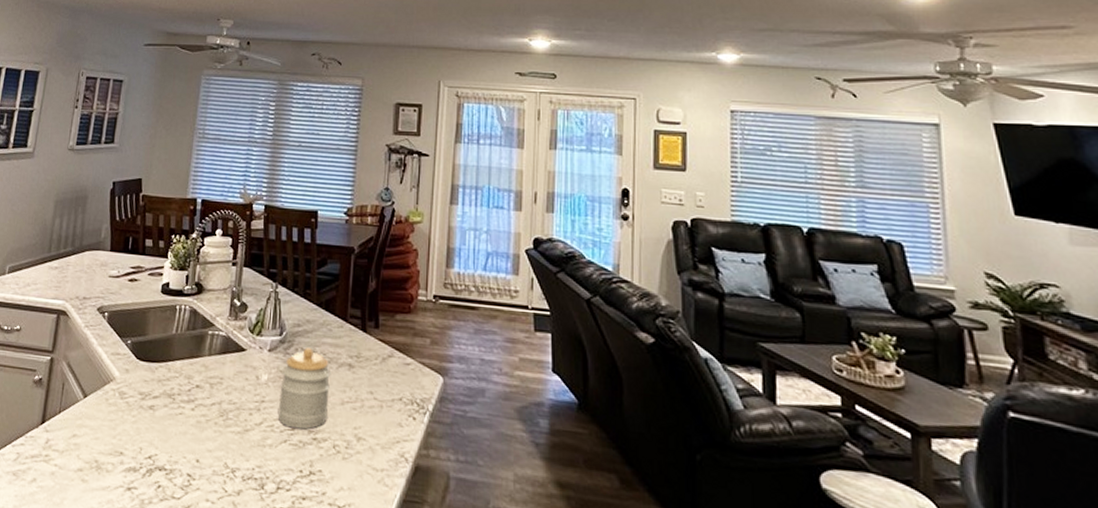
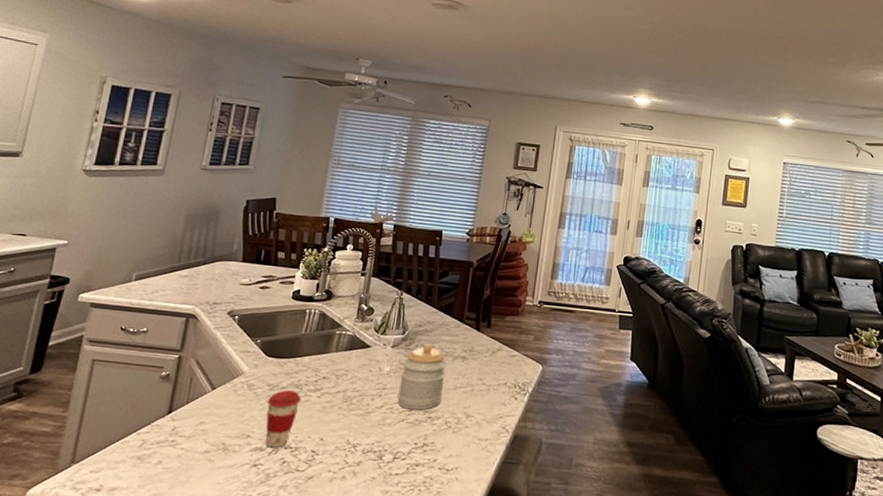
coffee cup: none [139,400,174,468] -> present [266,390,301,447]

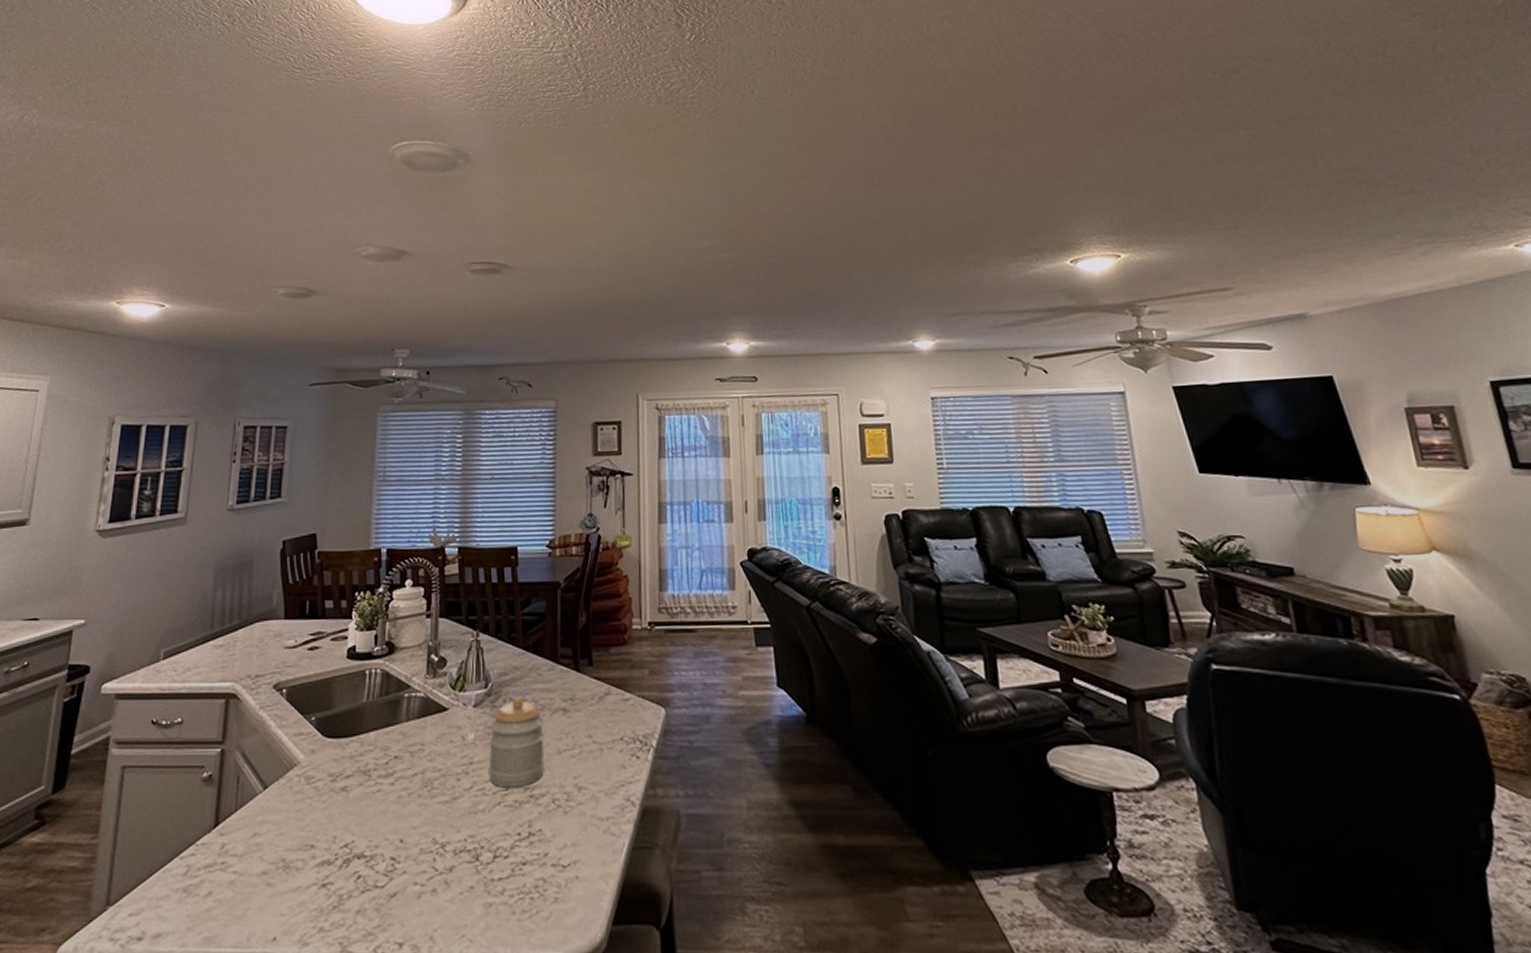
coffee cup: present [266,390,301,447] -> none [330,779,371,858]

